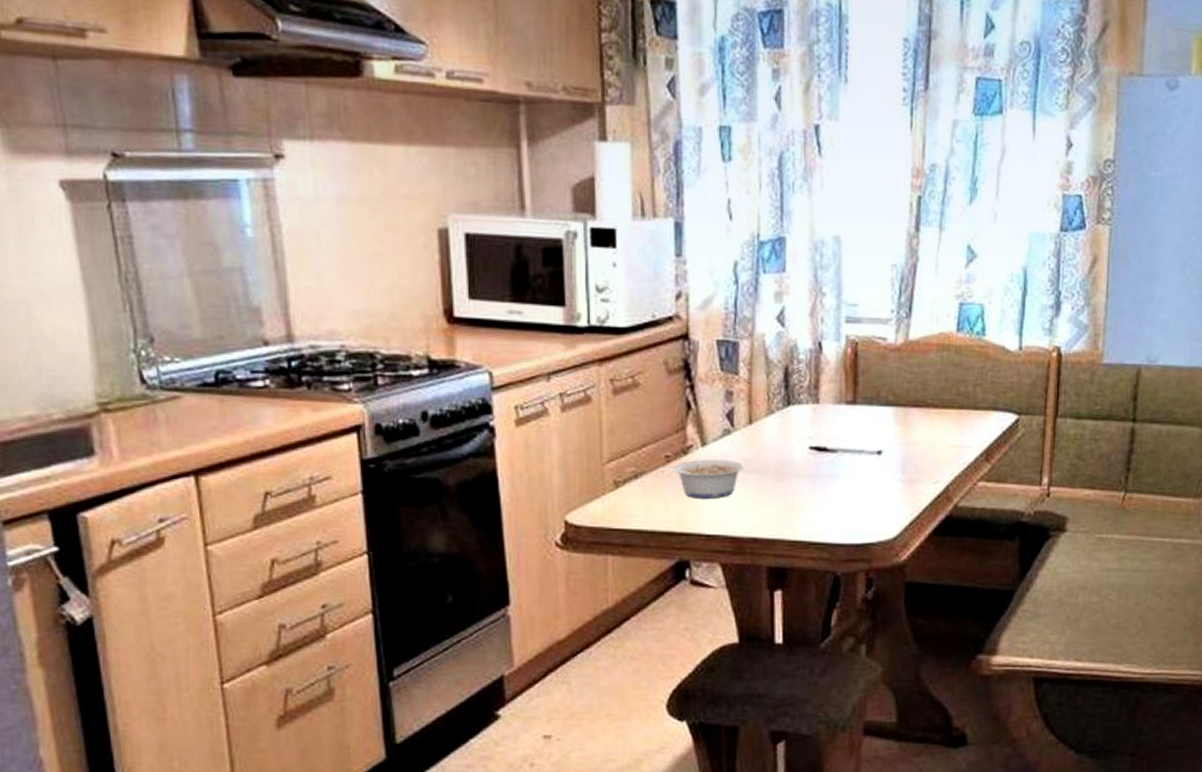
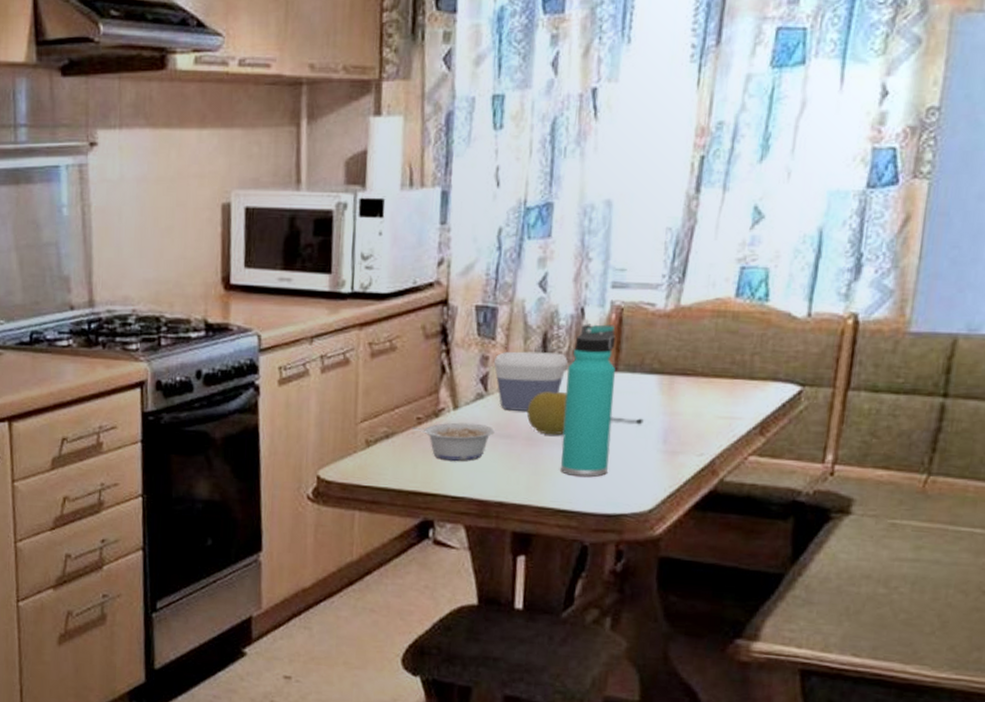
bowl: none [738,386,809,446] -> present [493,351,568,411]
fruit: none [774,426,811,469] -> present [526,392,568,435]
thermos bottle: none [809,358,855,509] -> present [561,324,615,478]

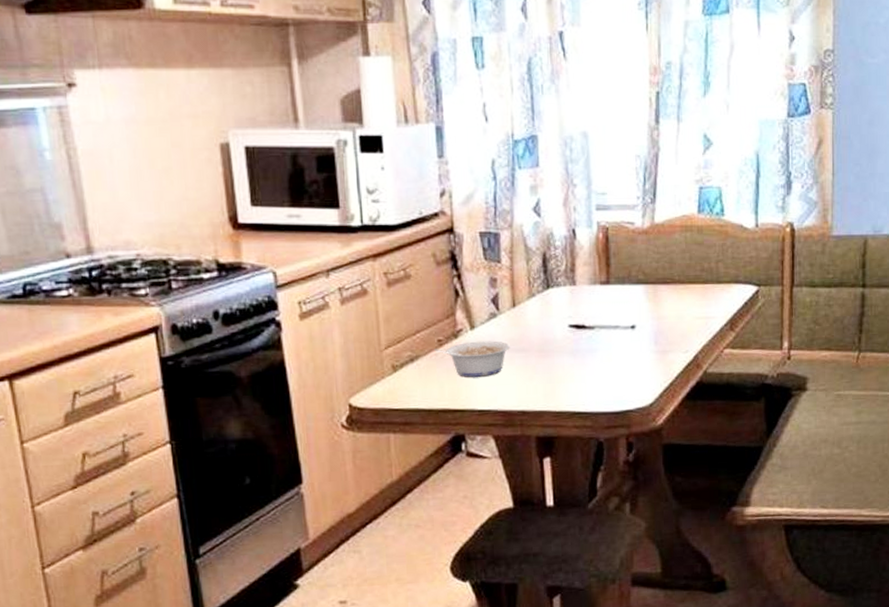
bowl: present [493,351,568,411] -> none [501,271,566,326]
fruit: present [526,392,568,435] -> none [536,306,571,346]
thermos bottle: present [561,324,615,478] -> none [568,243,612,381]

